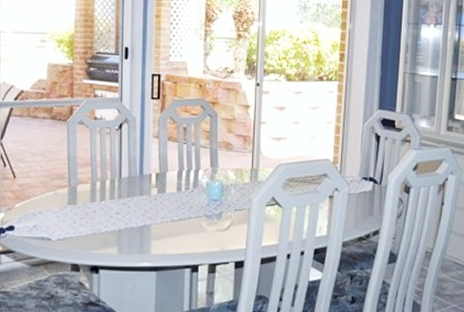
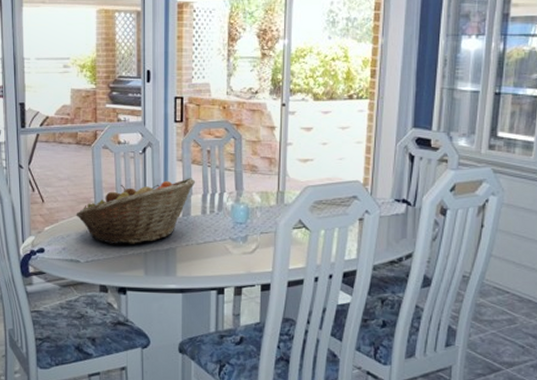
fruit basket: none [48,154,172,221] -> present [76,178,196,244]

